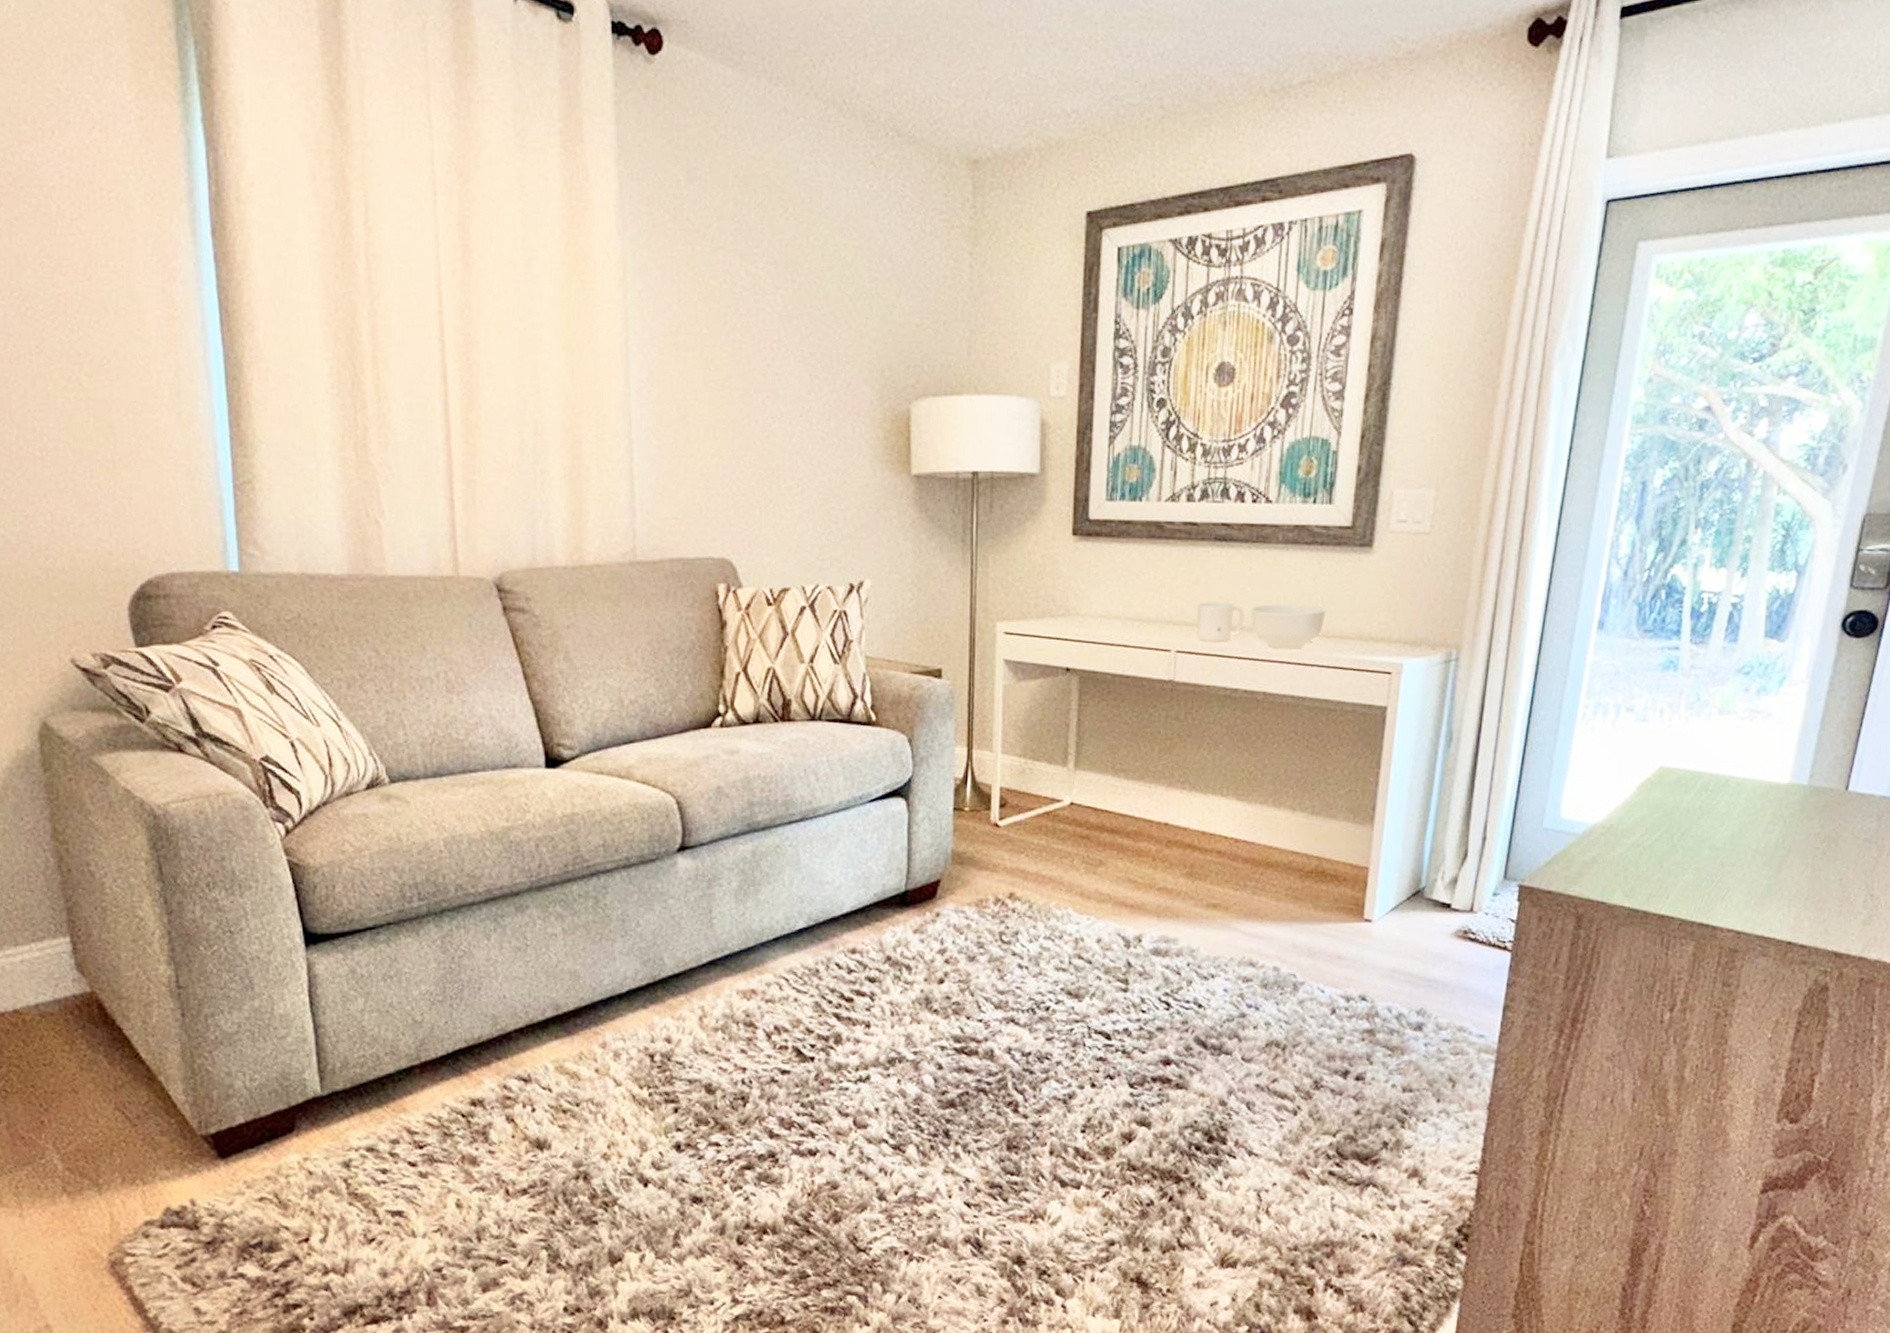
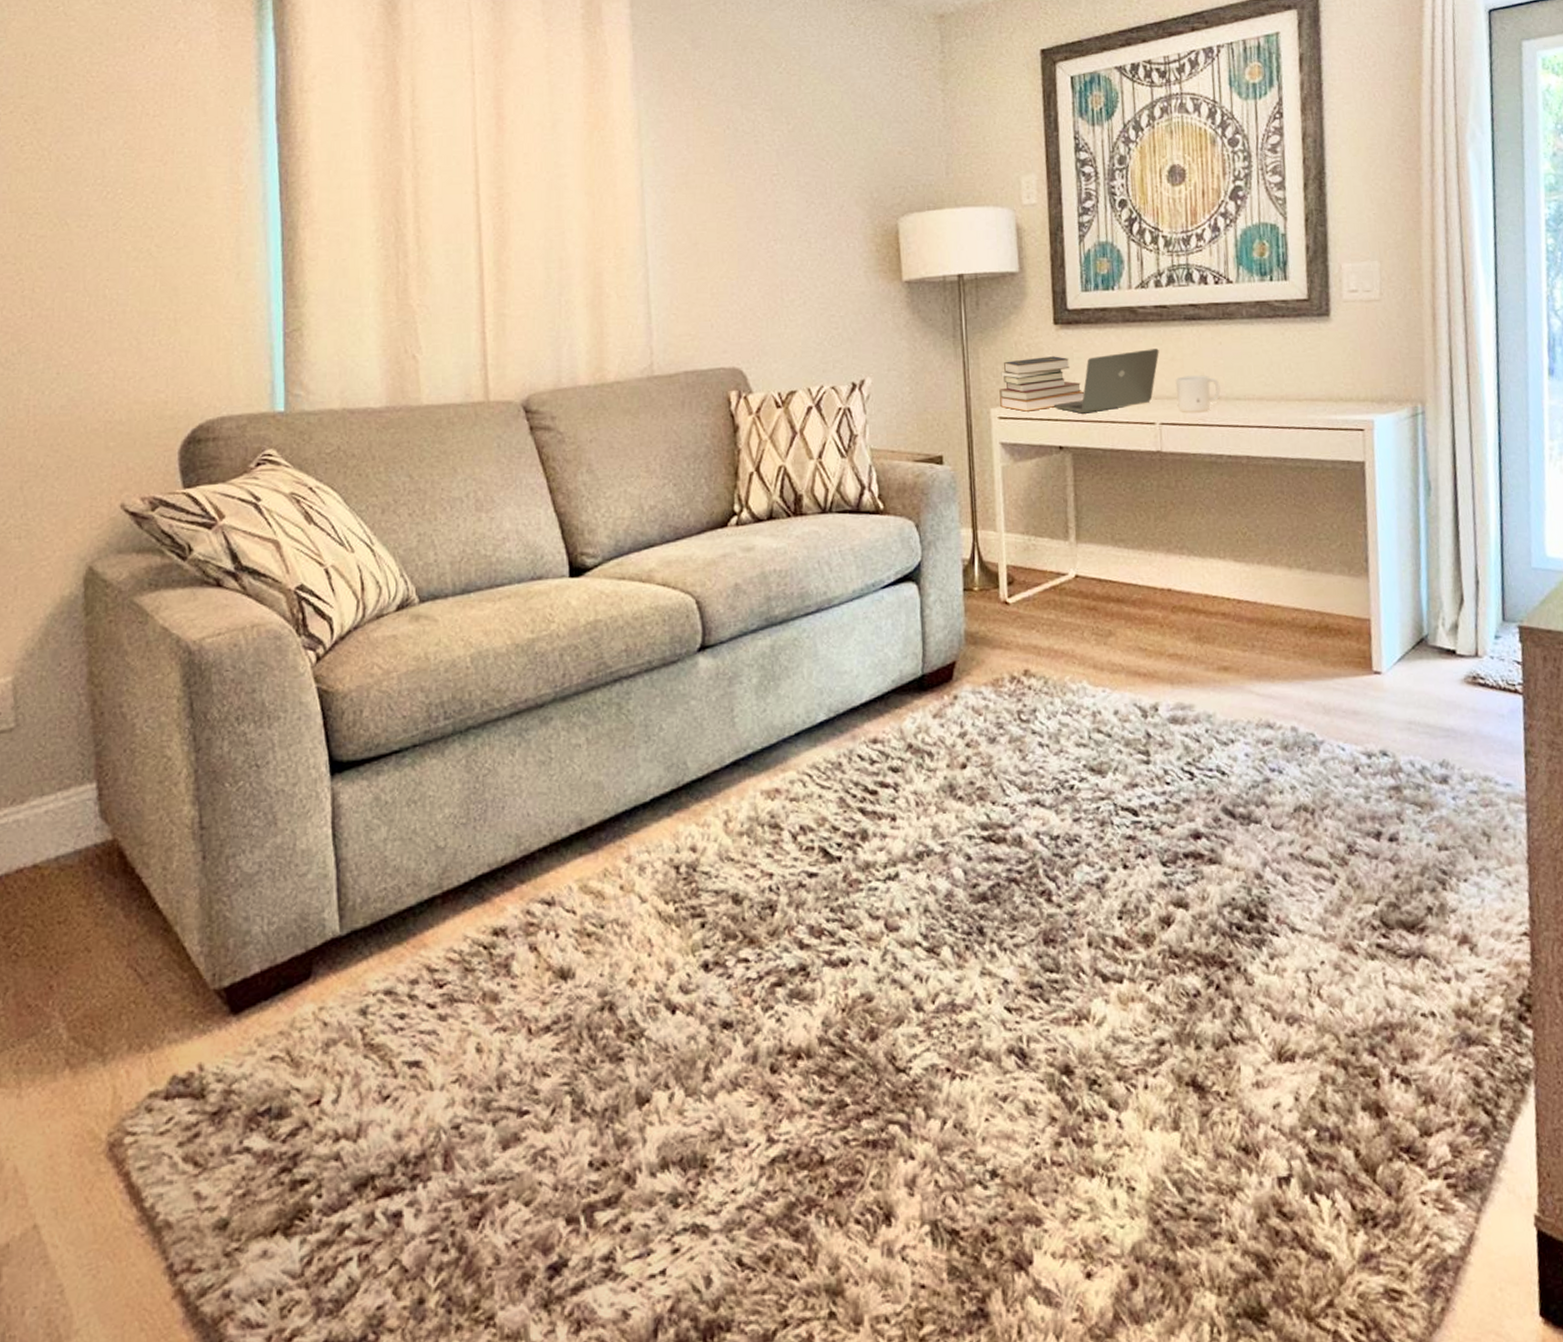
books: none [1007,570,1098,628] -> present [999,356,1084,412]
laptop: none [1064,569,1183,635] -> present [1053,349,1159,414]
bowl: present [1250,604,1327,649] -> none [1225,372,1296,415]

